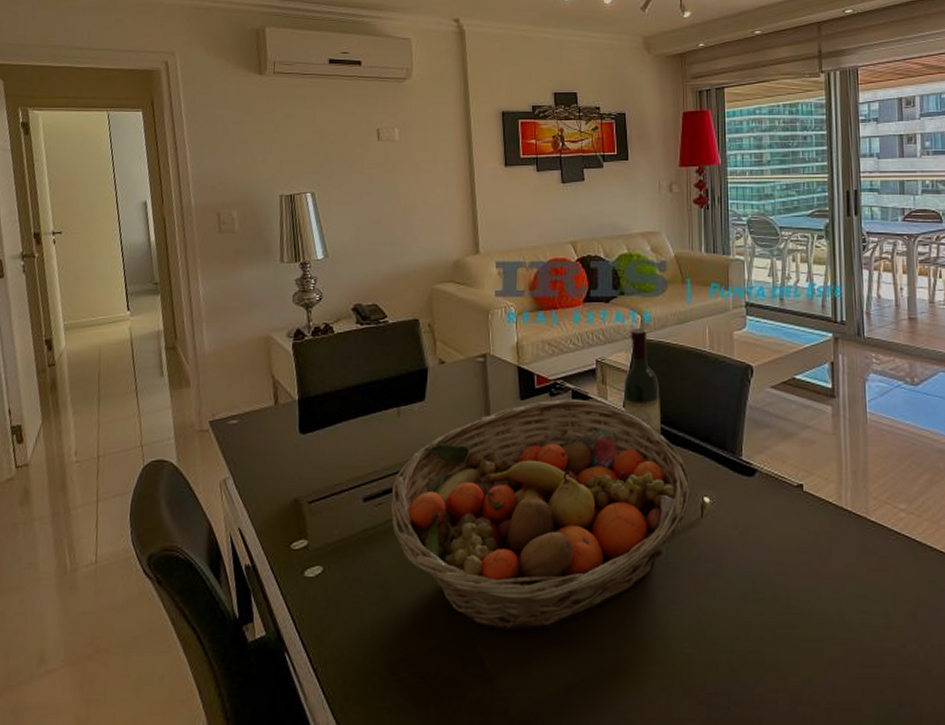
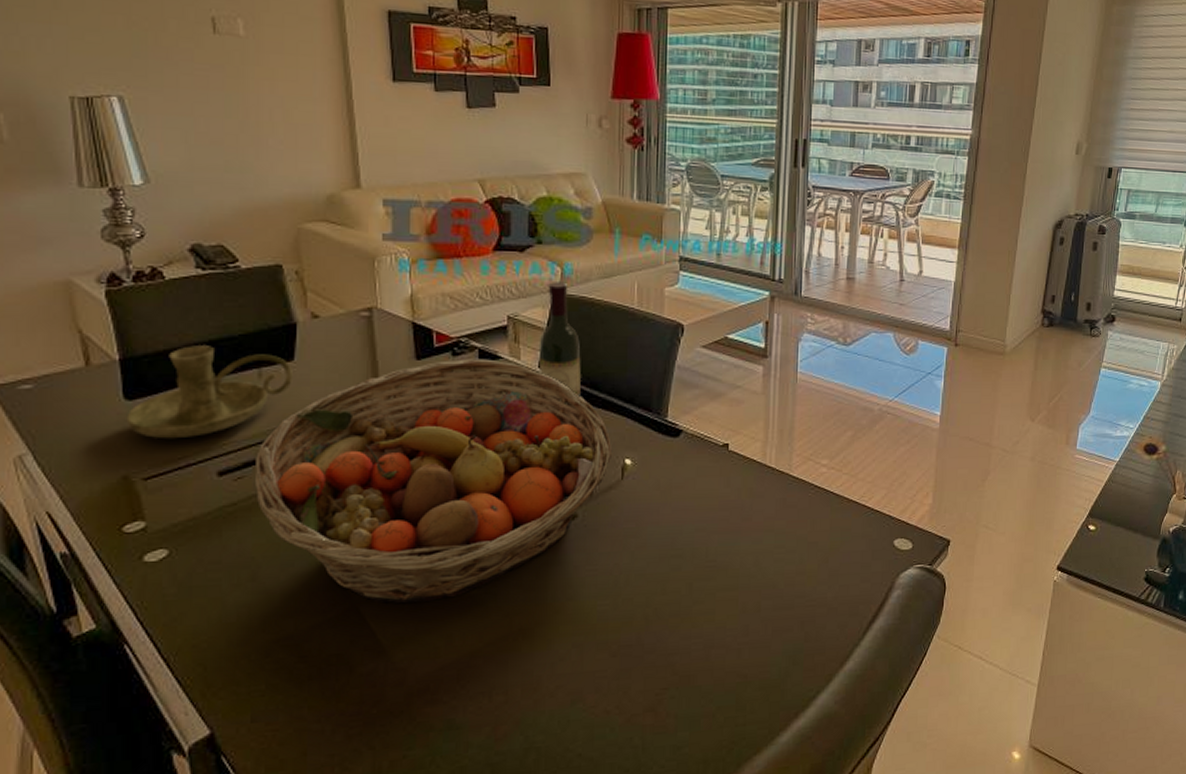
candle holder: none [300,388,423,468] -> present [126,346,293,439]

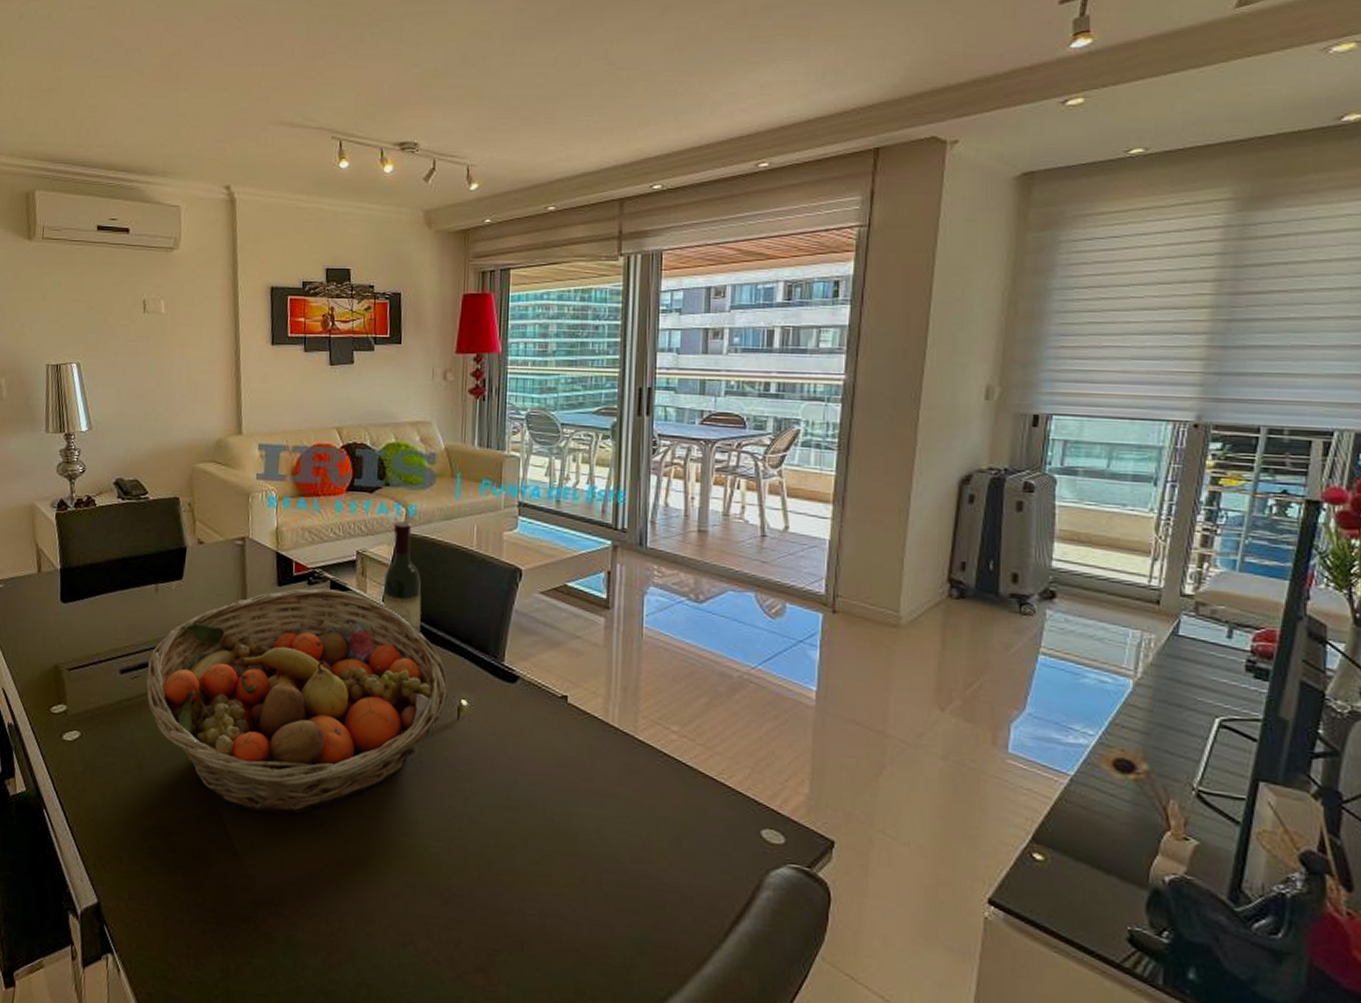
candle holder: present [126,346,293,439] -> none [61,561,181,639]

